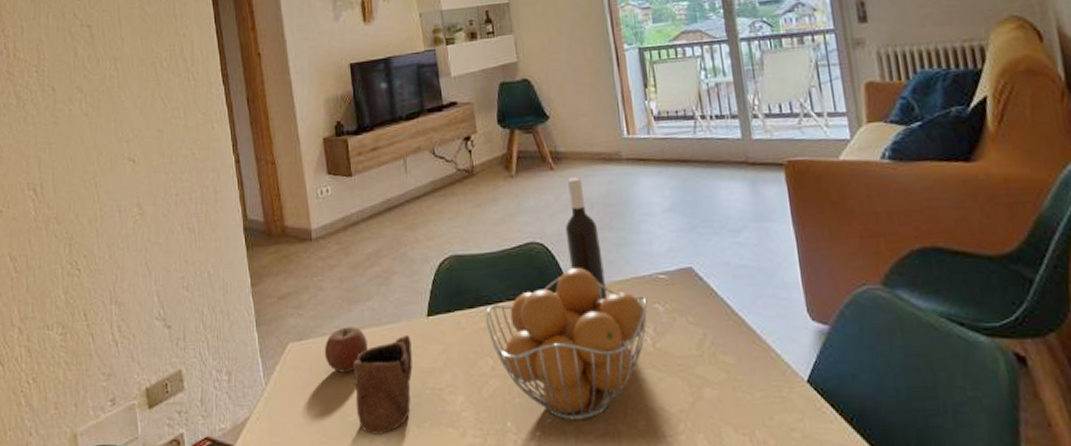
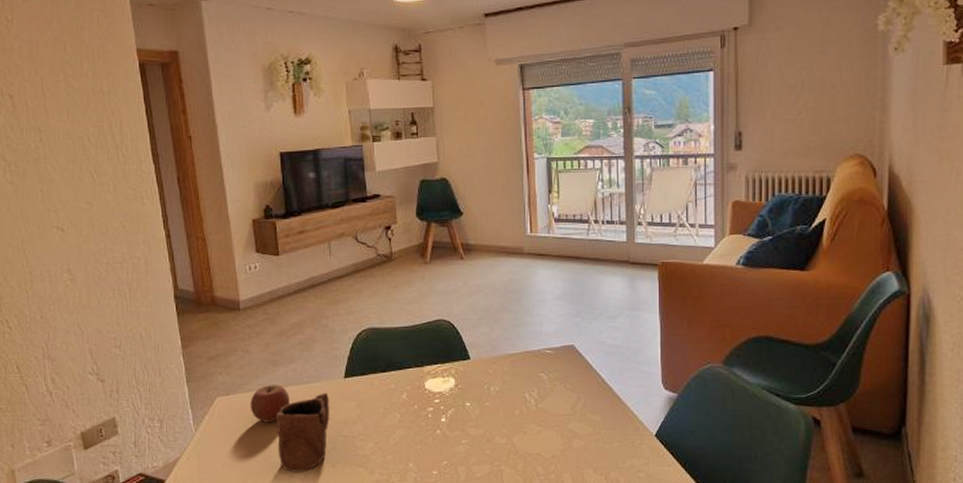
fruit basket: present [485,268,648,421] -> none [396,343,534,463]
wine bottle: present [565,177,608,312] -> none [470,267,502,378]

